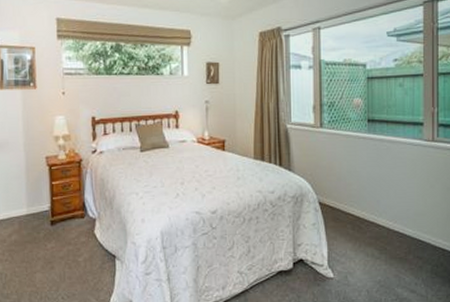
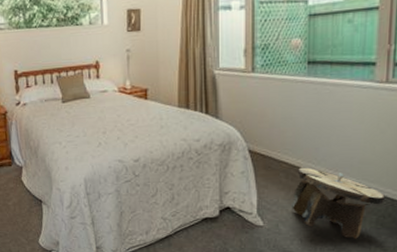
stool: none [358,219,438,289] -> present [292,167,386,239]

